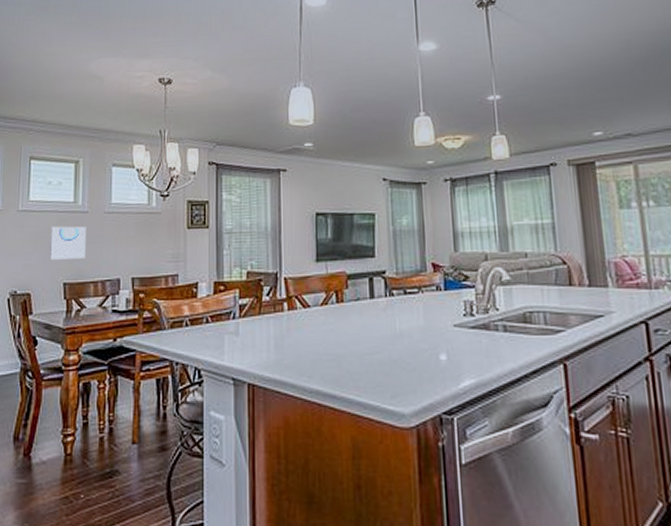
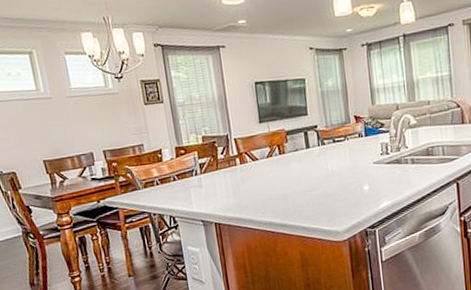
wall art: present [50,226,86,260] -> none [20,111,58,142]

